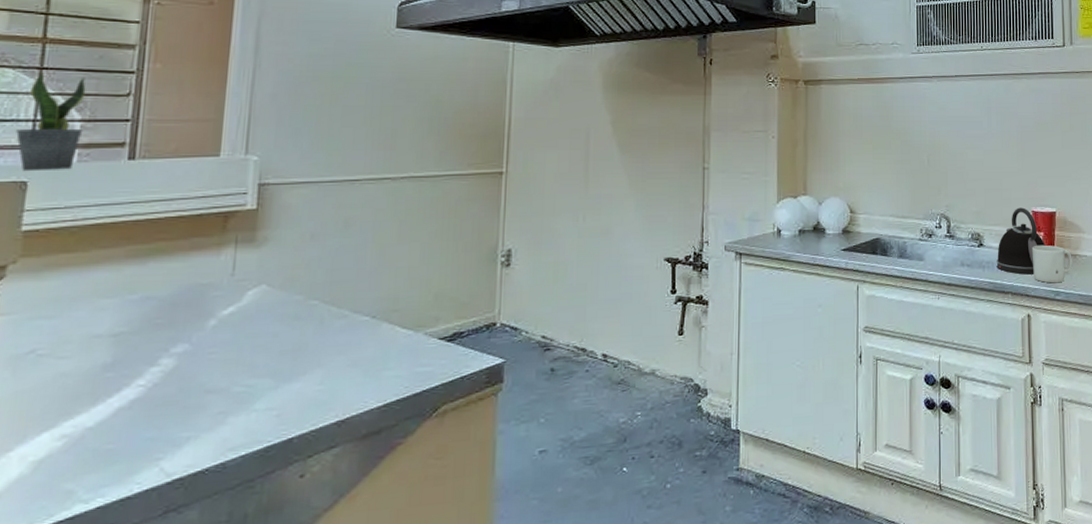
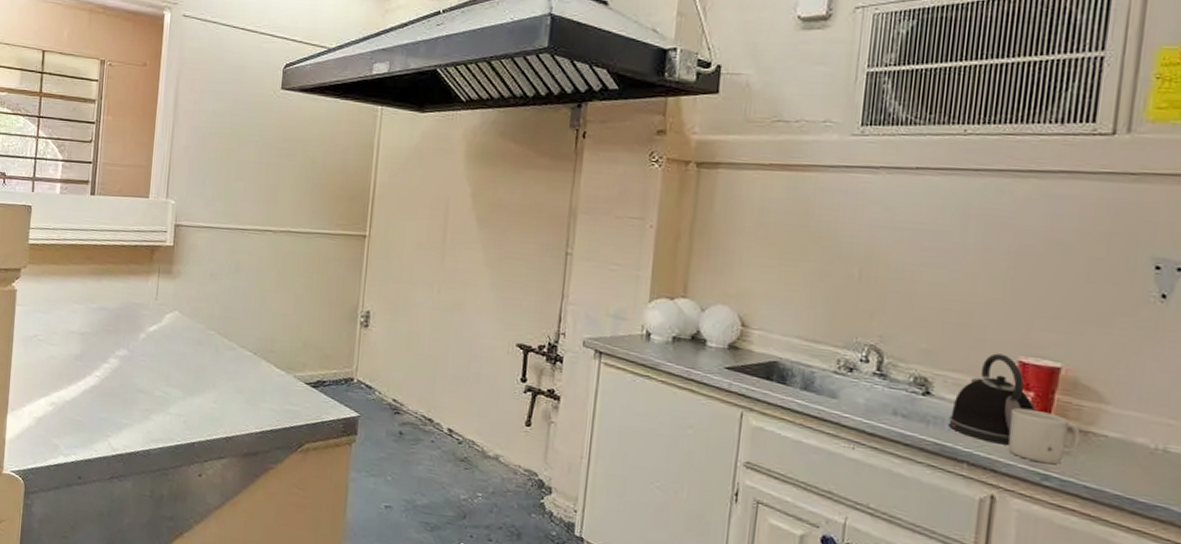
potted plant: present [16,72,86,172] -> none [25,120,65,200]

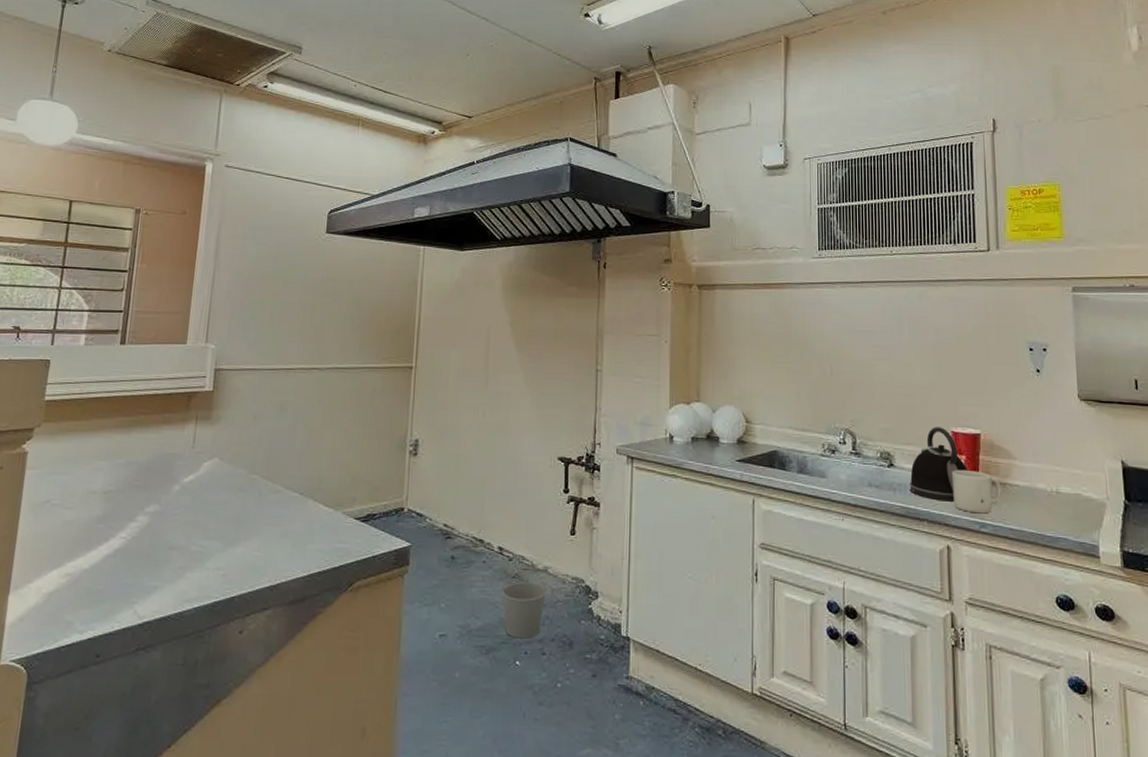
bucket: none [449,452,497,523] -> present [501,567,547,639]

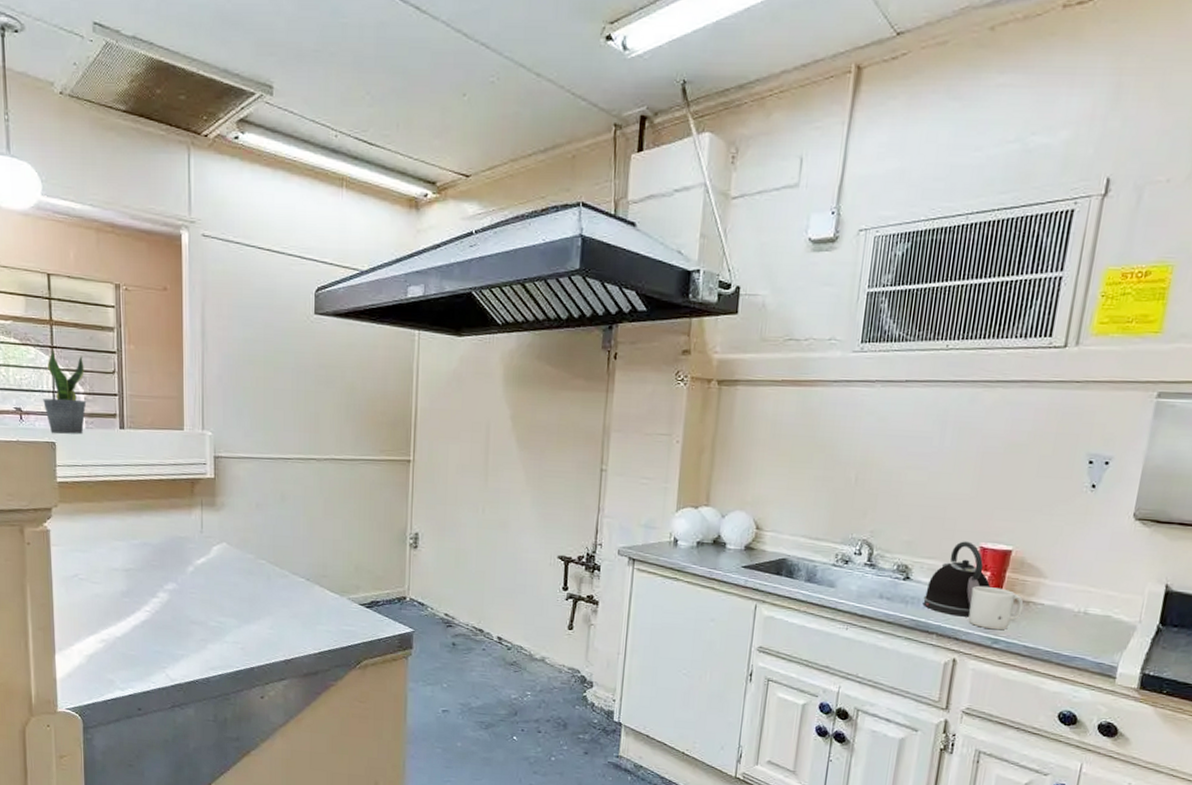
potted plant: none [44,271,93,352] -> present [43,351,87,435]
bucket: present [501,567,547,639] -> none [500,656,544,718]

